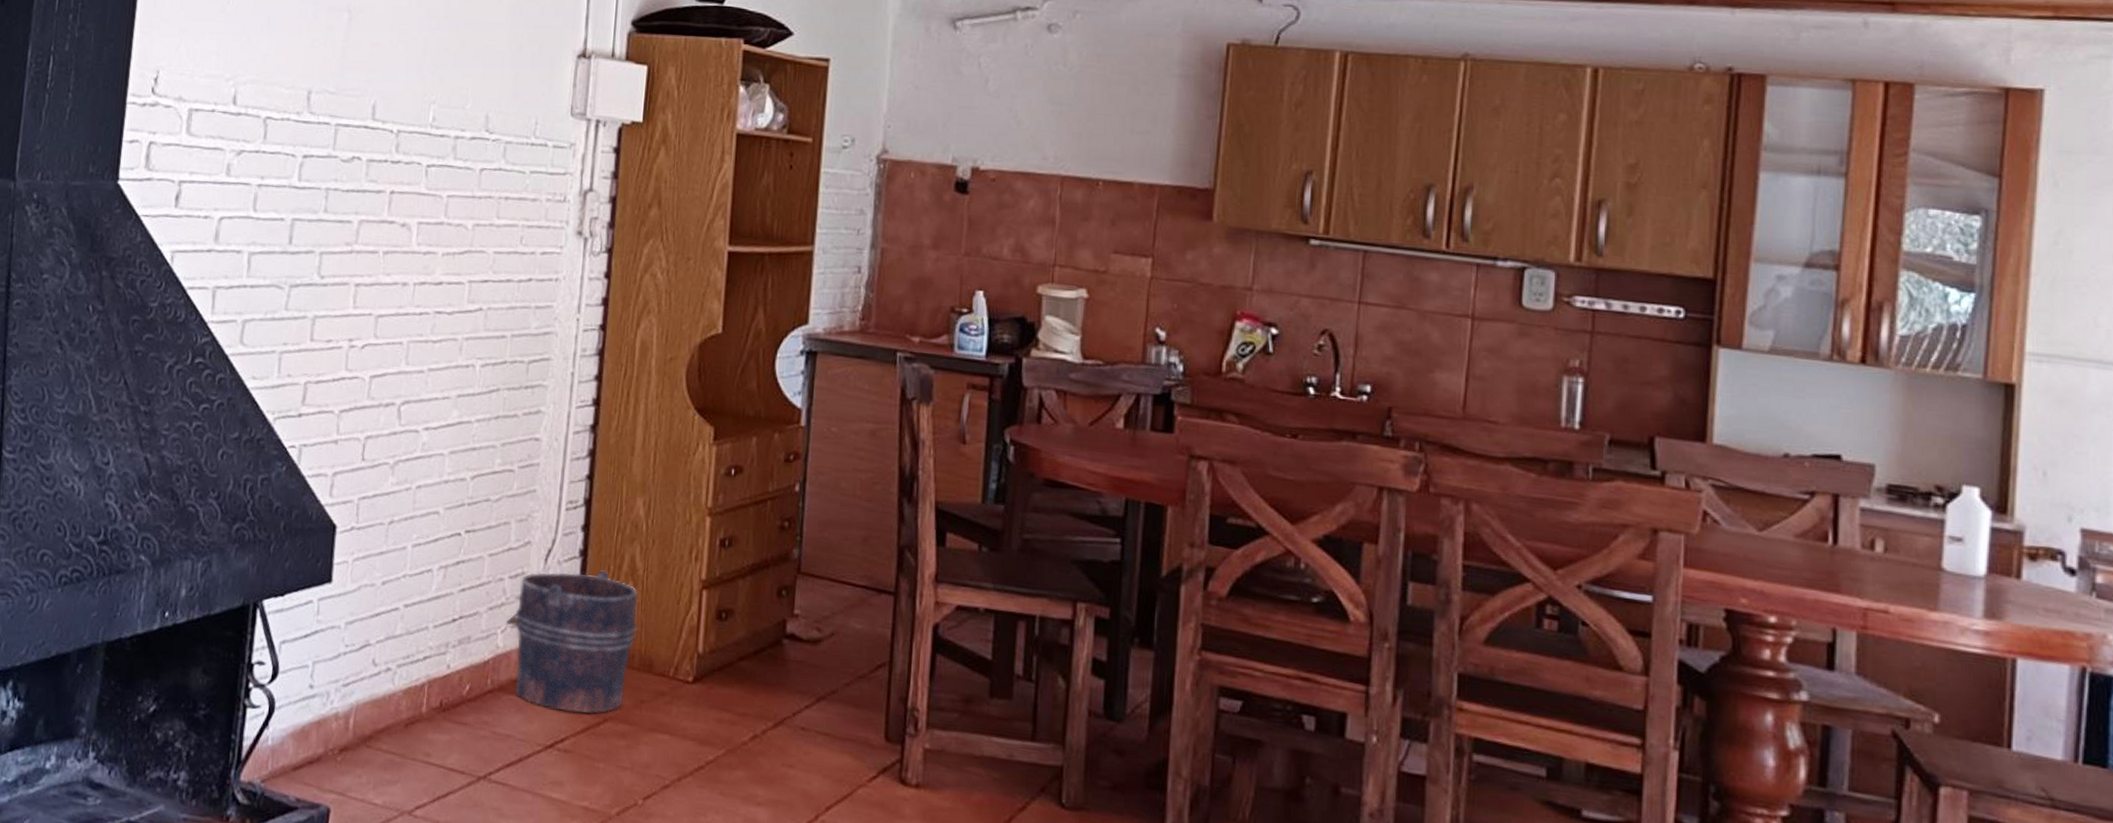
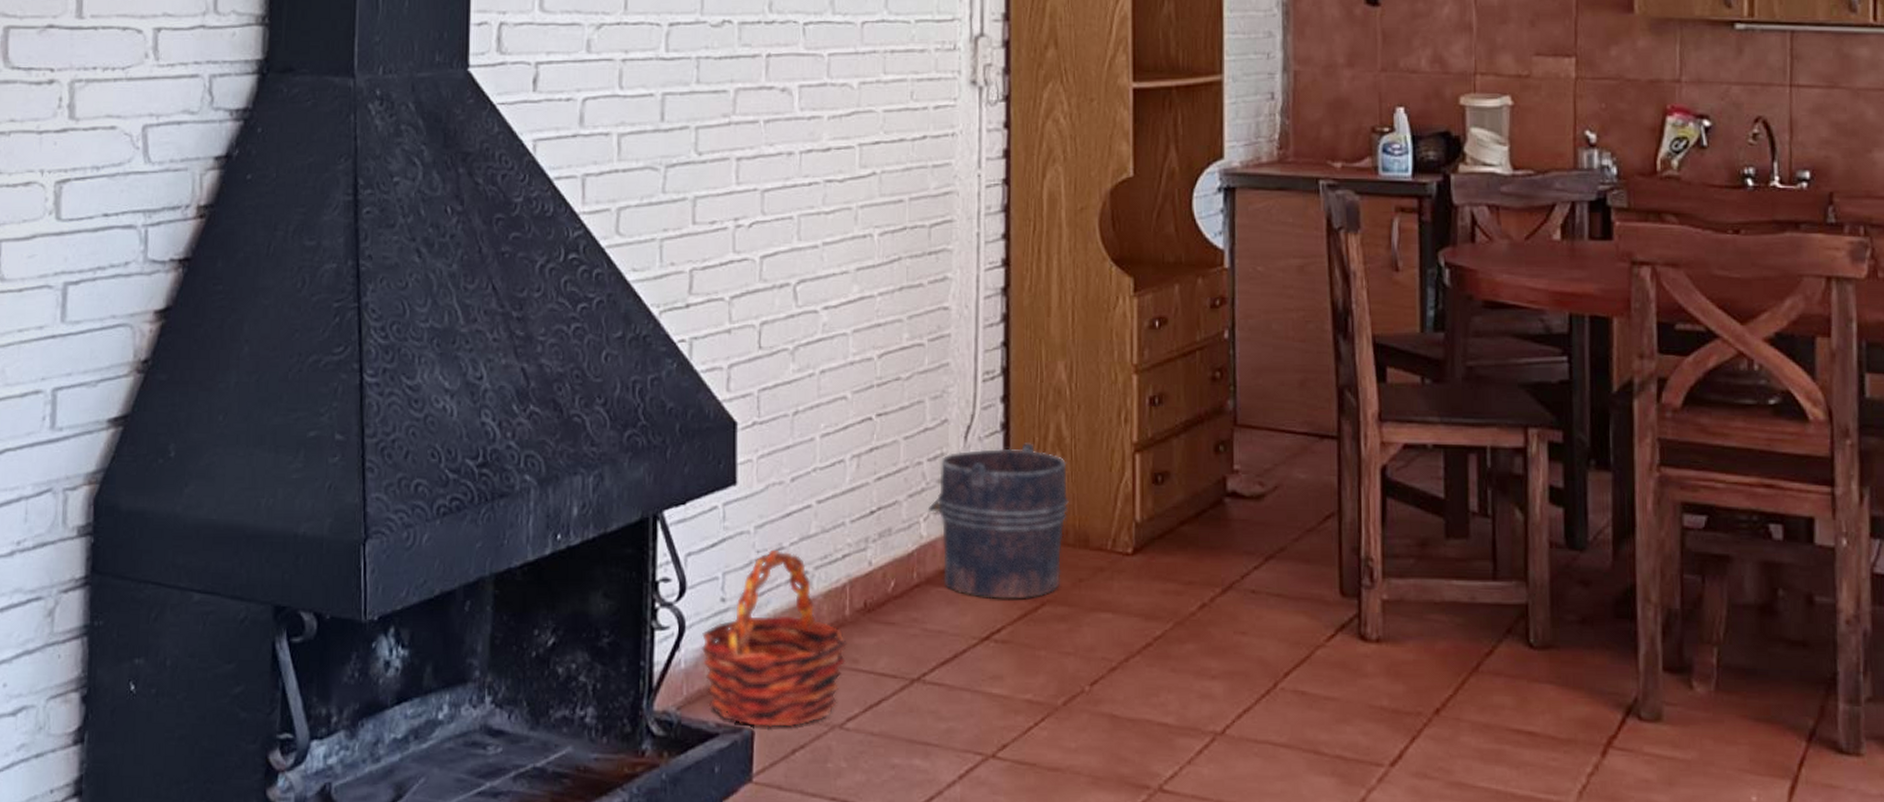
basket: none [287,645,421,809] -> present [701,549,847,728]

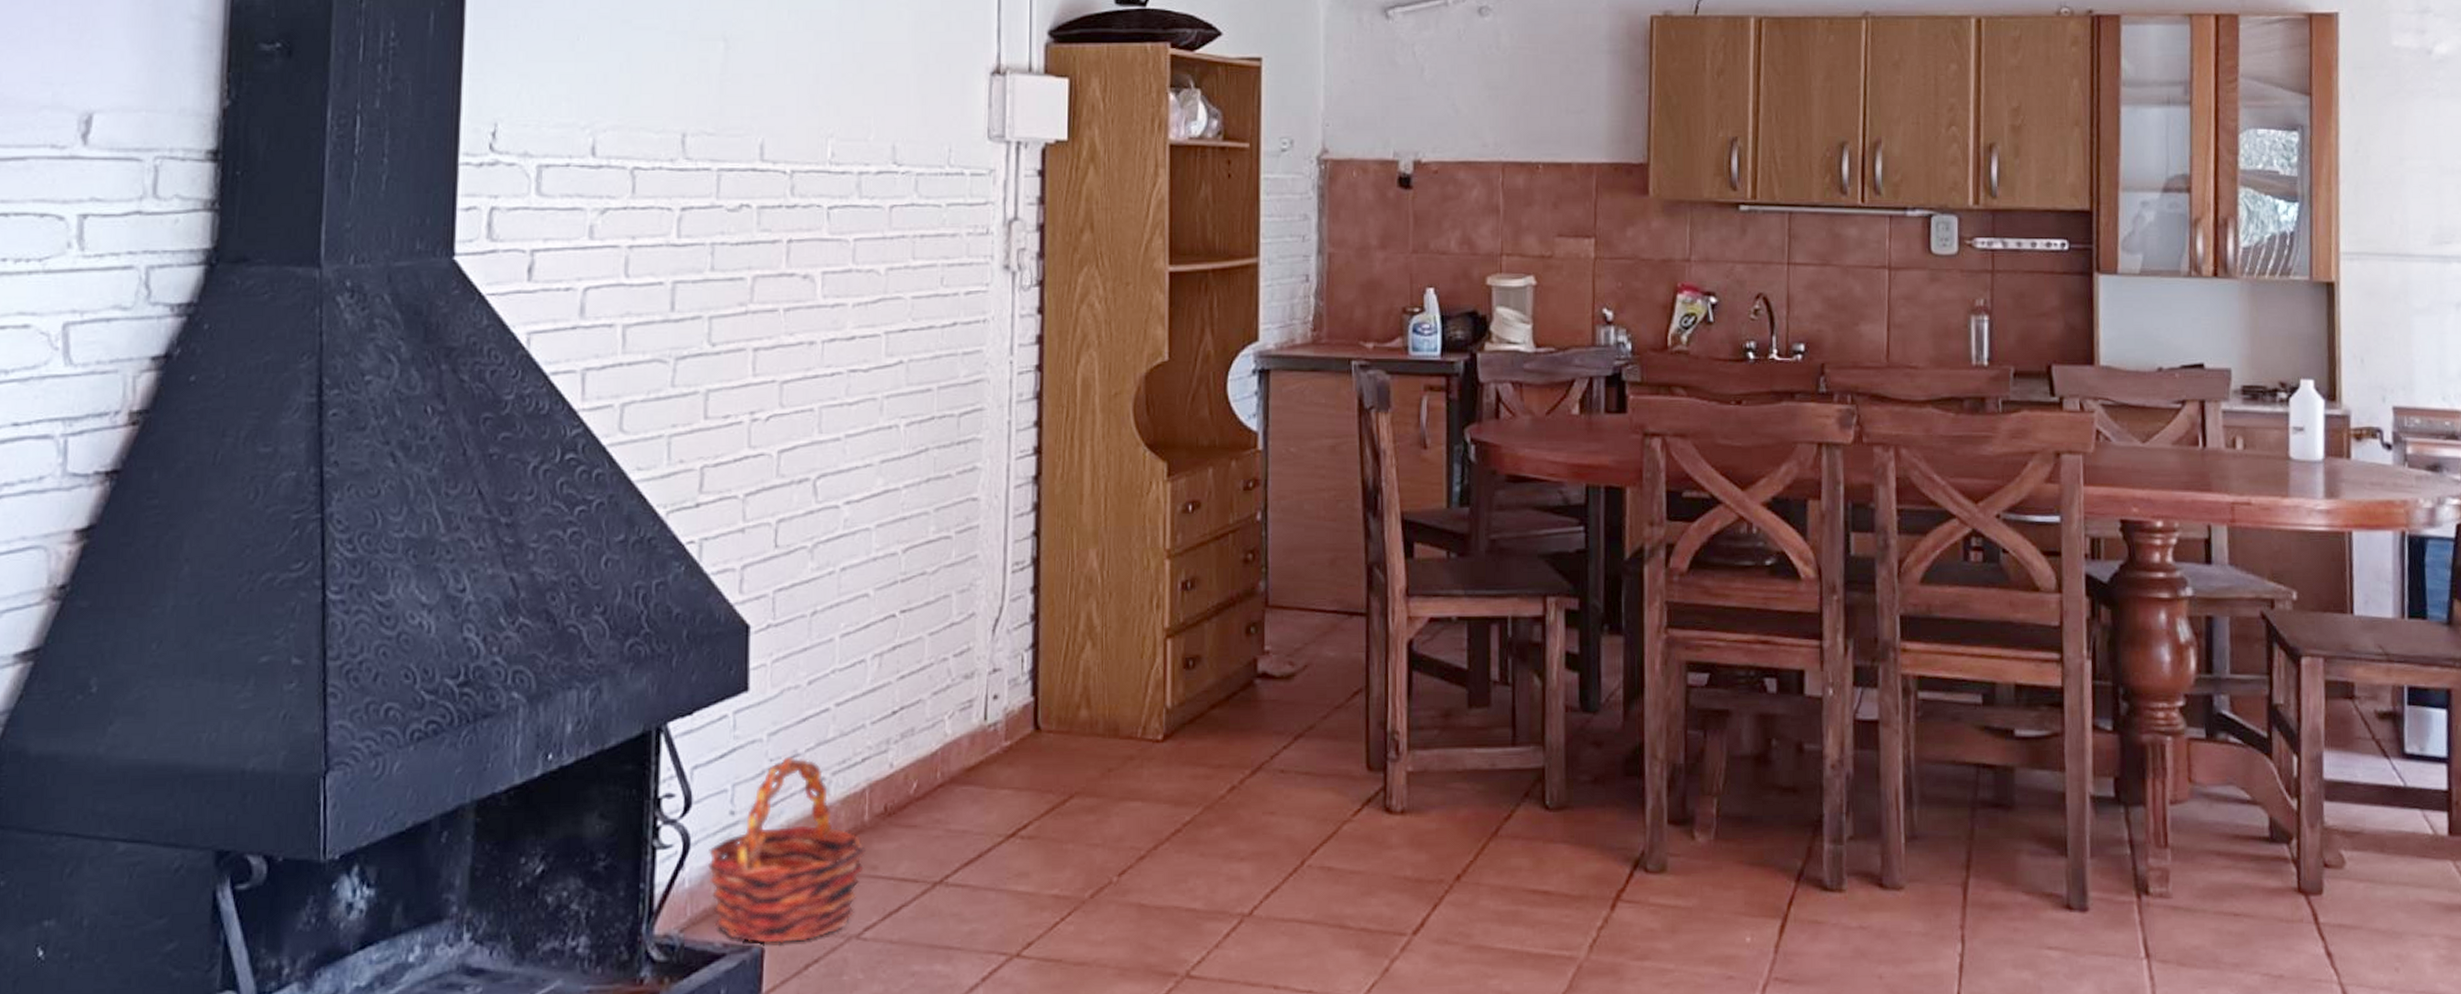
bucket: present [927,443,1069,600] -> none [953,633,1099,794]

